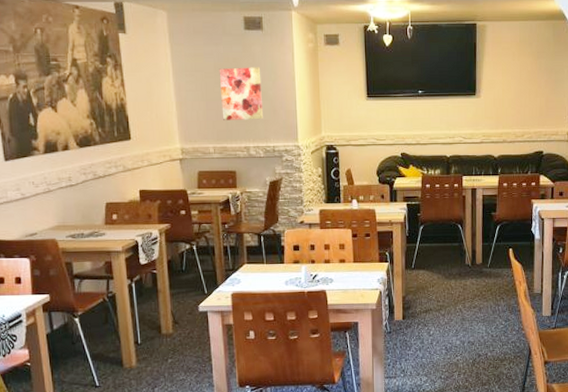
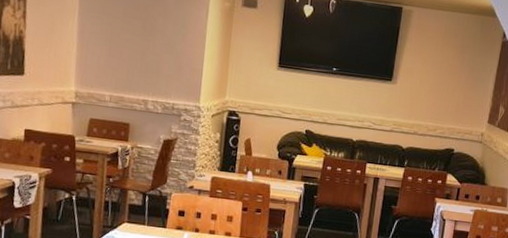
wall art: present [219,67,264,120] -> none [124,15,171,74]

